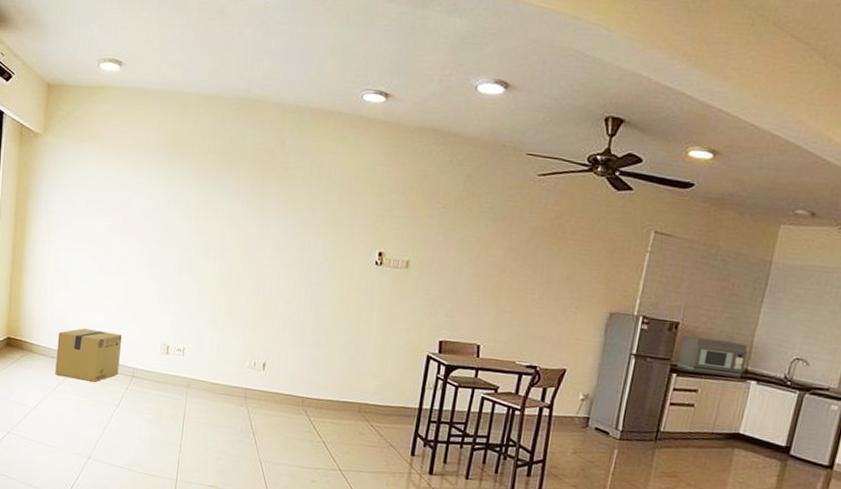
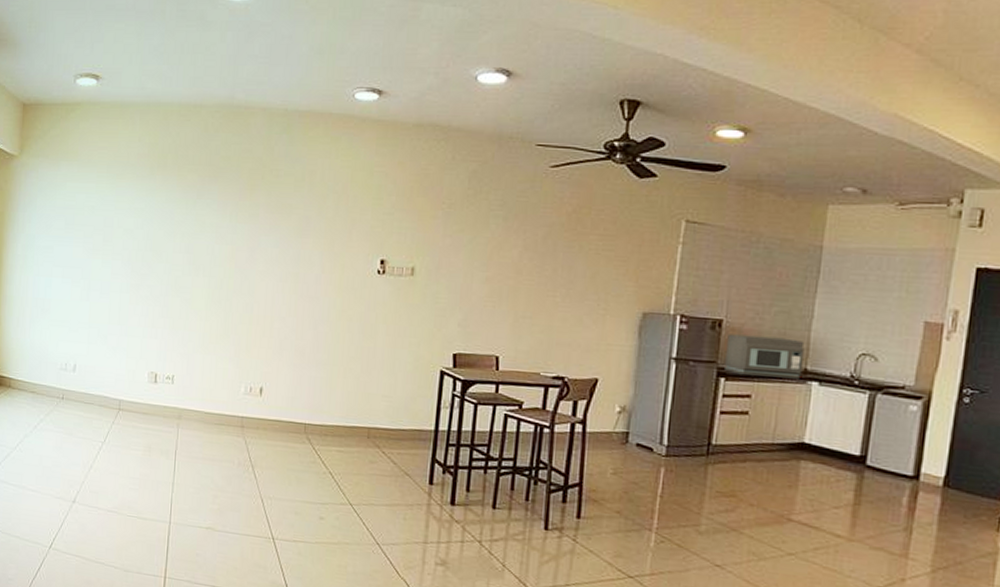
cardboard box: present [55,328,123,382] -> none [36,359,107,418]

